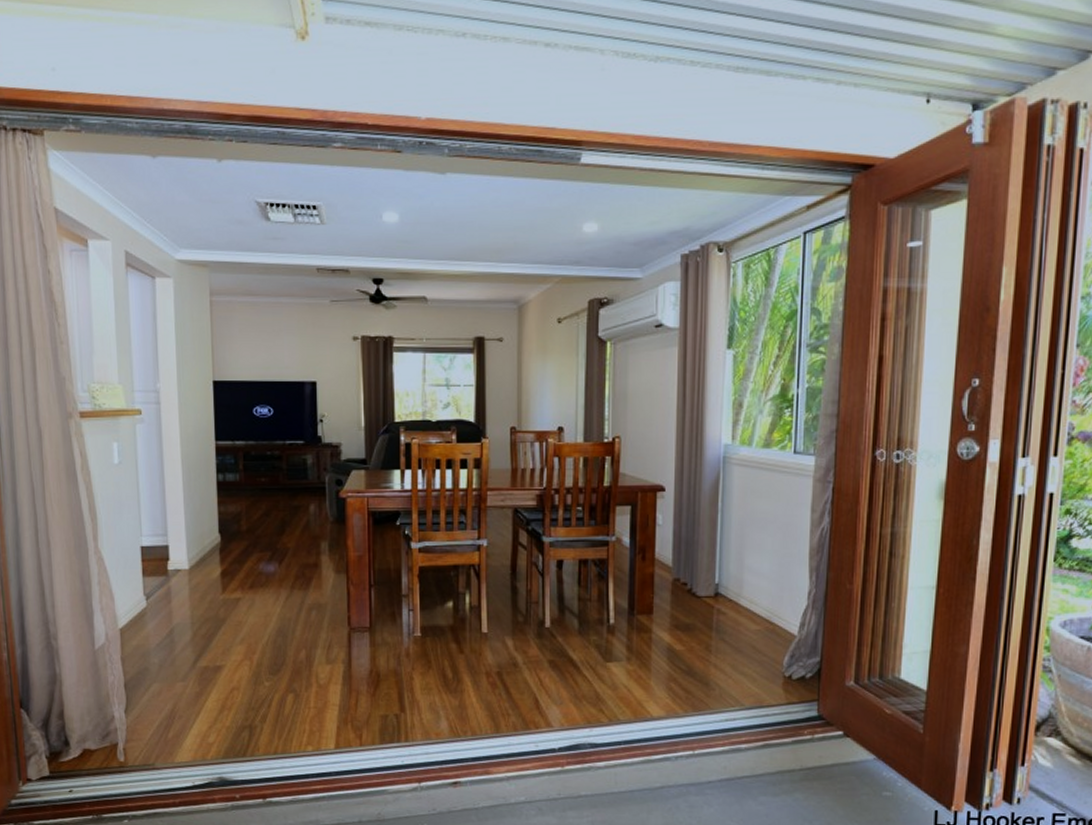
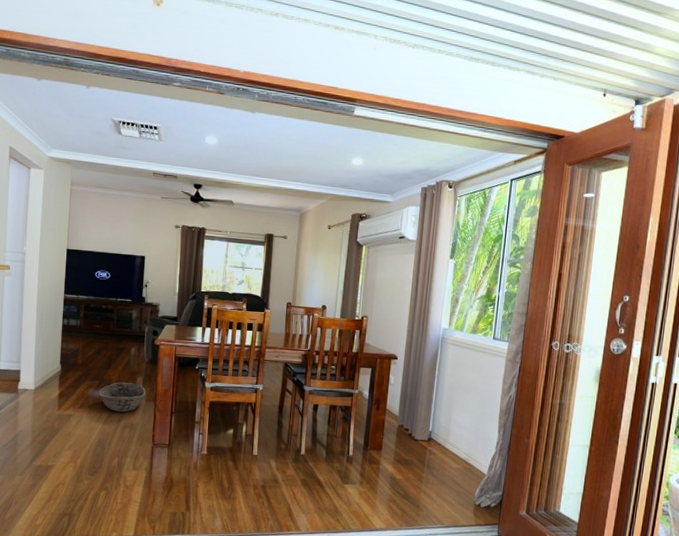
basket: none [273,551,334,590] -> present [99,382,146,412]

